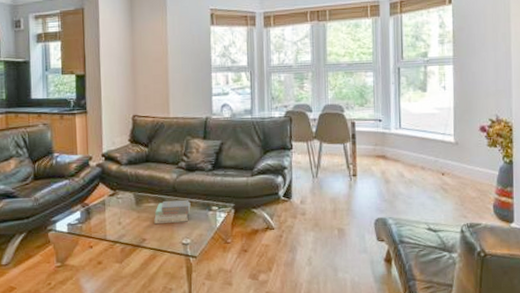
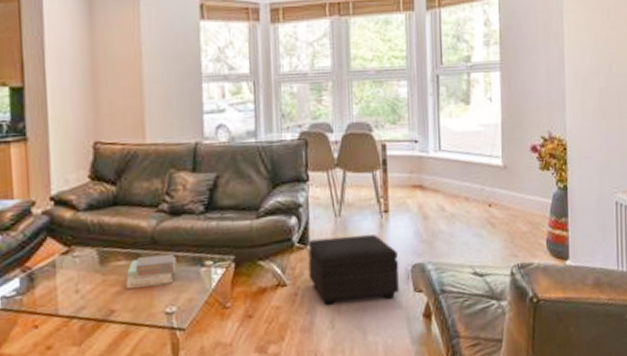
footstool: none [291,193,365,246] -> present [308,234,399,305]

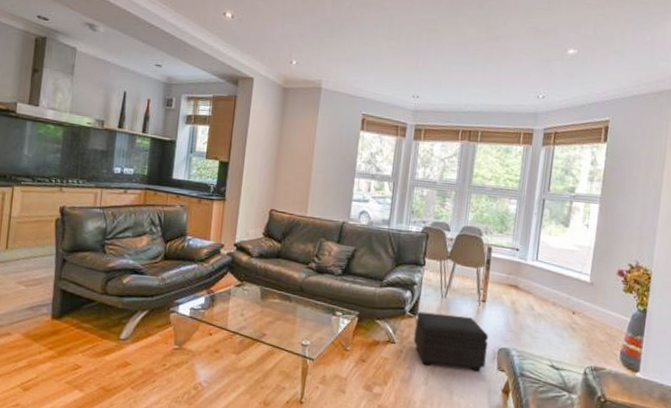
books: present [126,253,177,290] -> none [276,298,316,323]

